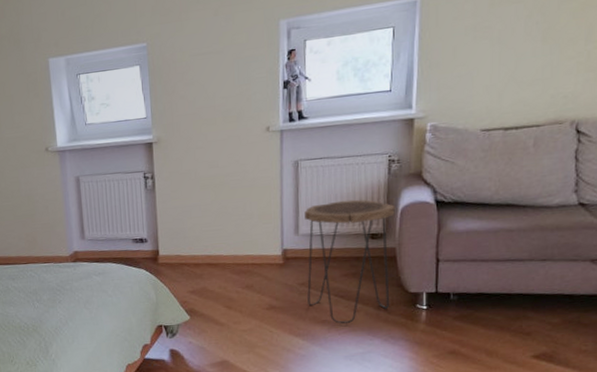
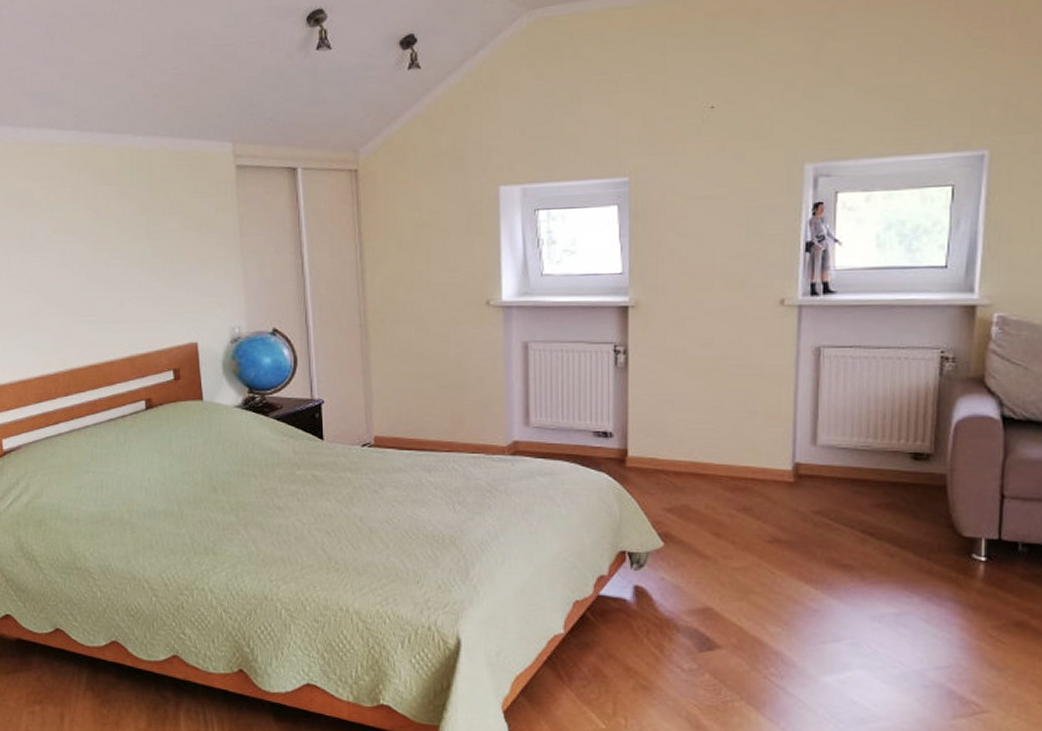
side table: present [304,199,395,324] -> none [825,405,947,573]

